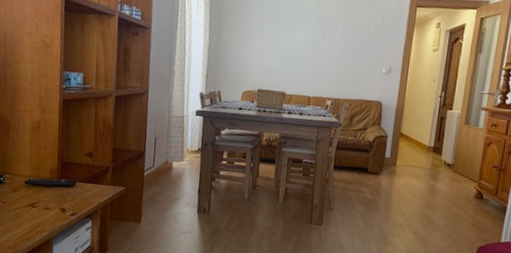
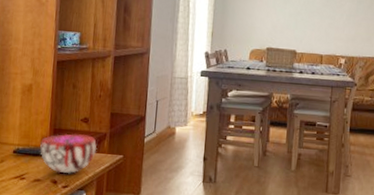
decorative bowl: none [49,166,101,204] -> present [40,133,97,174]

